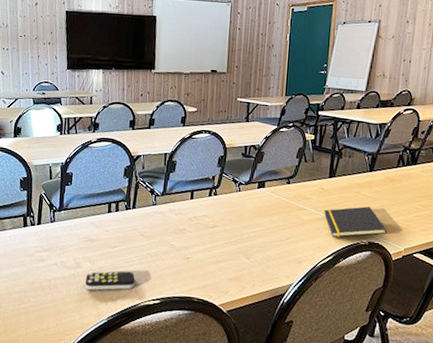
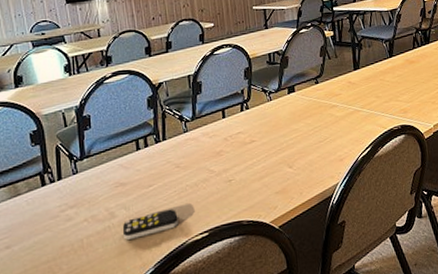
notepad: present [324,206,387,237] -> none [355,91,415,128]

